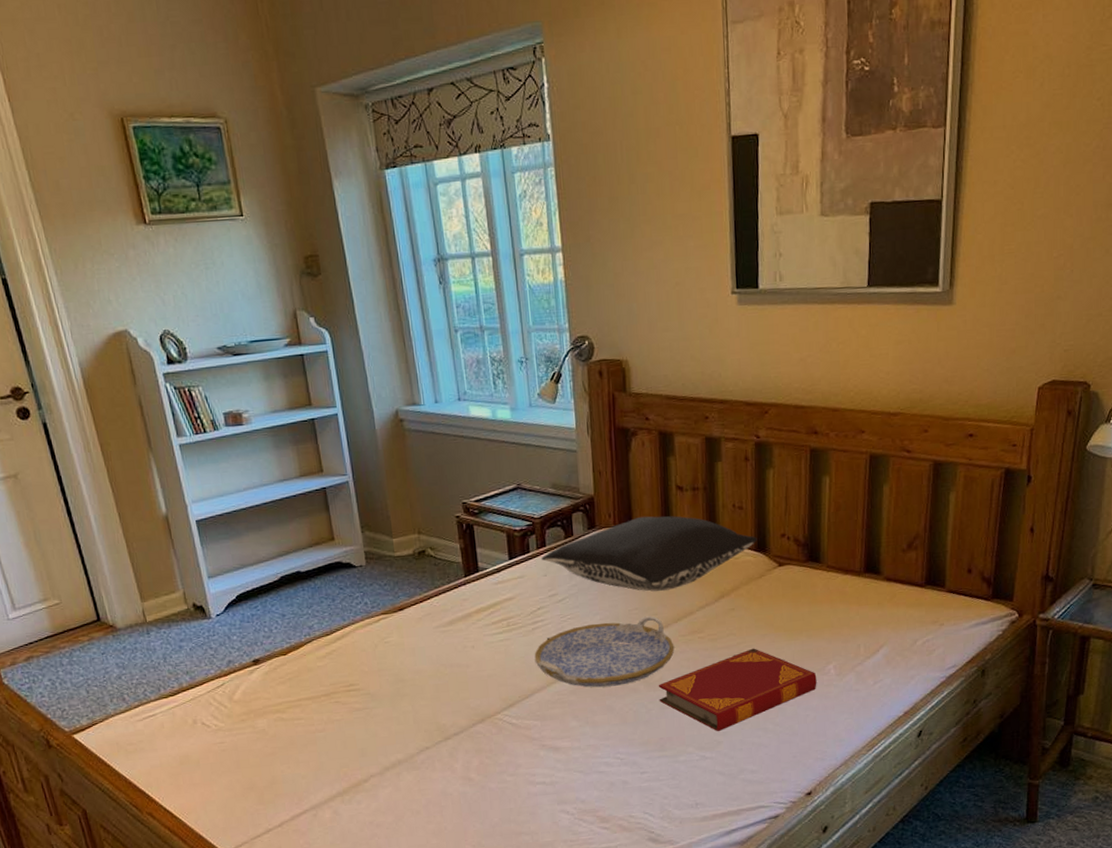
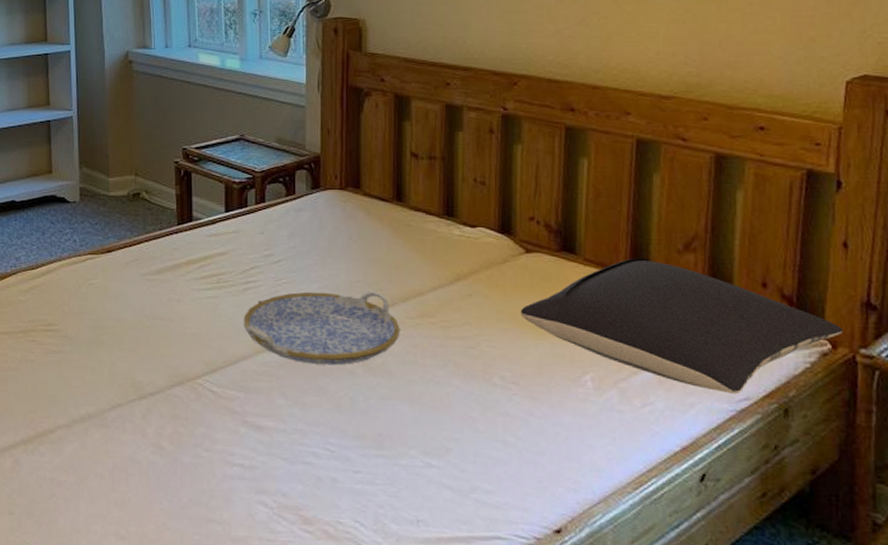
pillow: present [541,516,757,592] -> none [260,181,501,265]
hardback book: present [658,648,817,731] -> none [379,343,570,436]
pillow: none [776,559,1028,664] -> present [521,257,844,395]

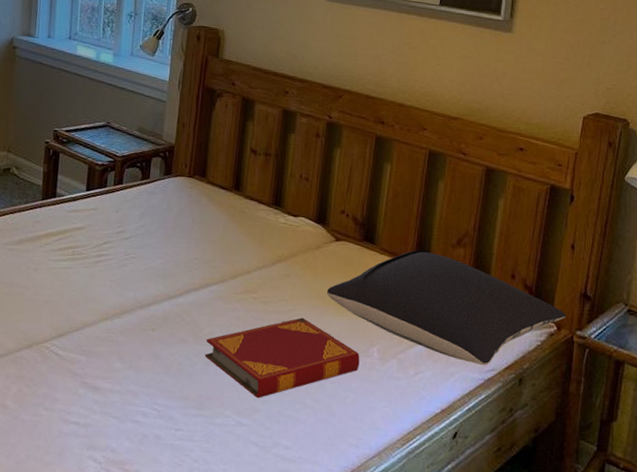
serving tray: present [243,291,400,365] -> none [92,266,227,334]
hardback book: none [379,343,570,436] -> present [204,317,360,398]

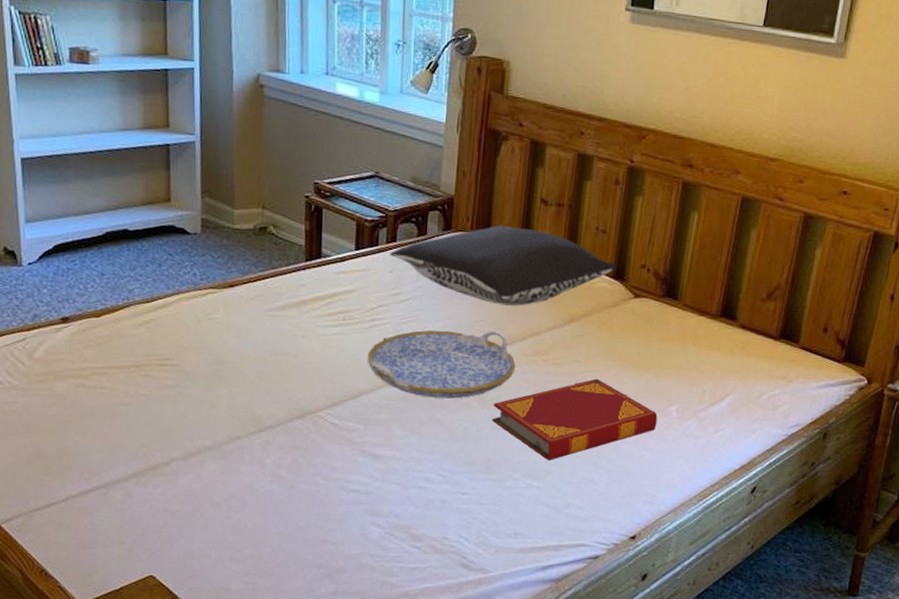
serving tray: none [92,266,227,334] -> present [367,330,516,399]
pillow: none [116,171,319,246] -> present [390,225,617,306]
pillow: present [327,249,566,366] -> none [624,304,879,422]

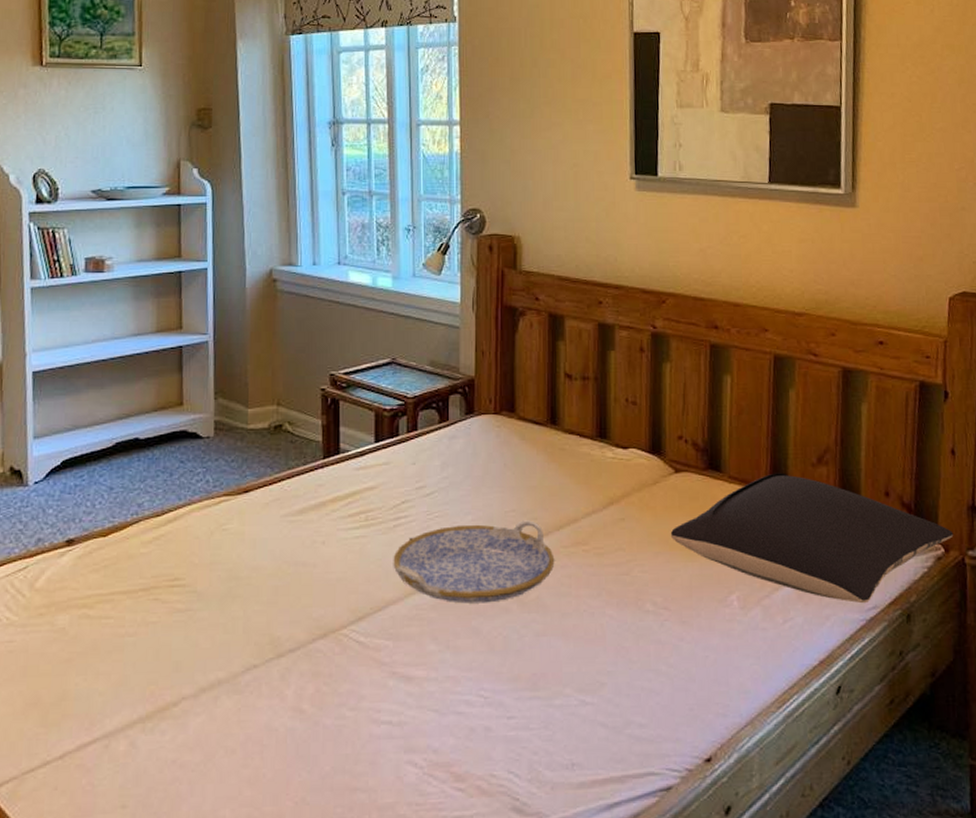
pillow: present [390,225,617,306] -> none [411,404,652,491]
hardback book: present [492,378,658,460] -> none [533,568,718,669]
pillow: none [624,304,879,422] -> present [671,472,954,604]

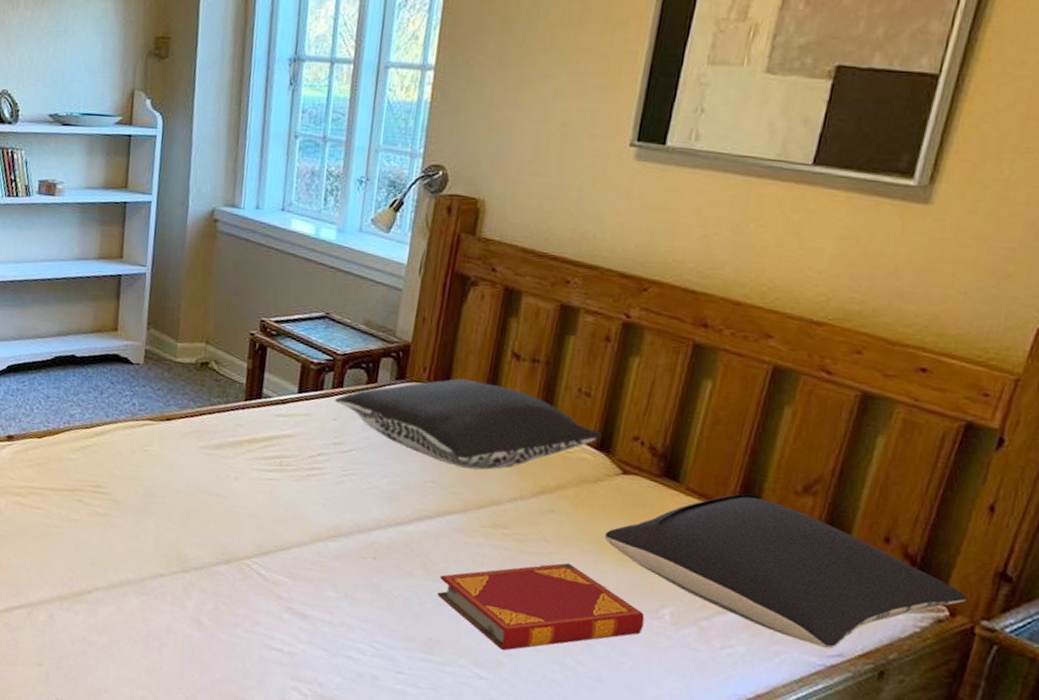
serving tray: present [393,520,555,604] -> none [301,485,470,566]
pillow: none [411,404,652,491] -> present [335,378,602,470]
hardback book: none [533,568,718,669] -> present [437,562,645,651]

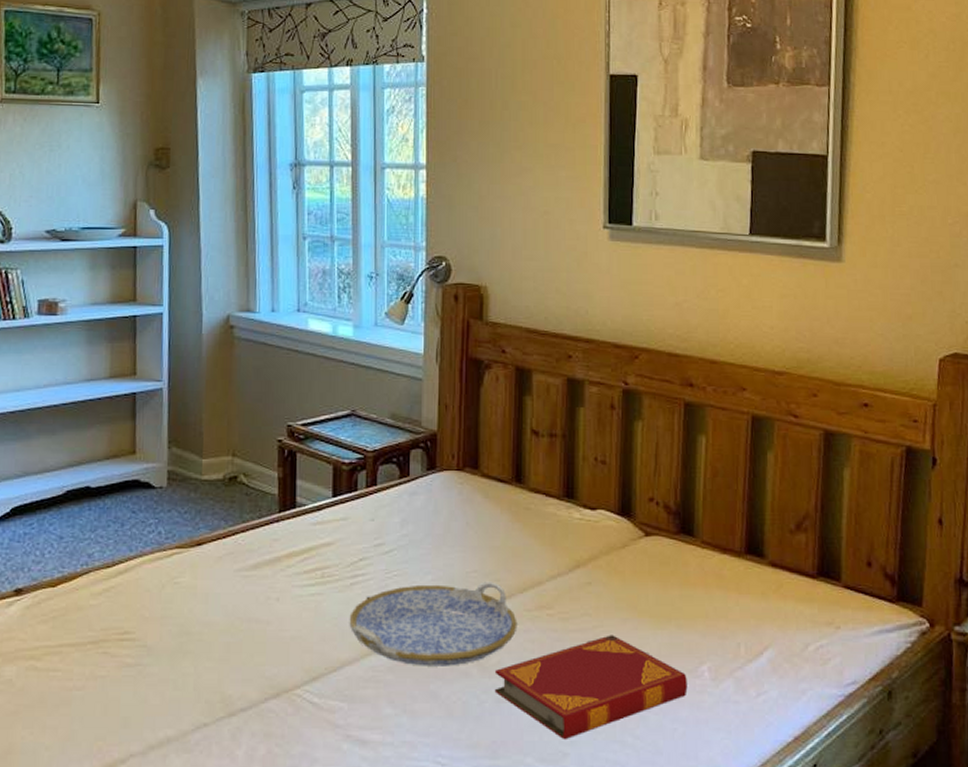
serving tray: none [301,485,470,566] -> present [349,582,517,666]
pillow: present [335,378,602,470] -> none [370,461,621,552]
pillow: present [605,493,967,649] -> none [640,539,940,679]

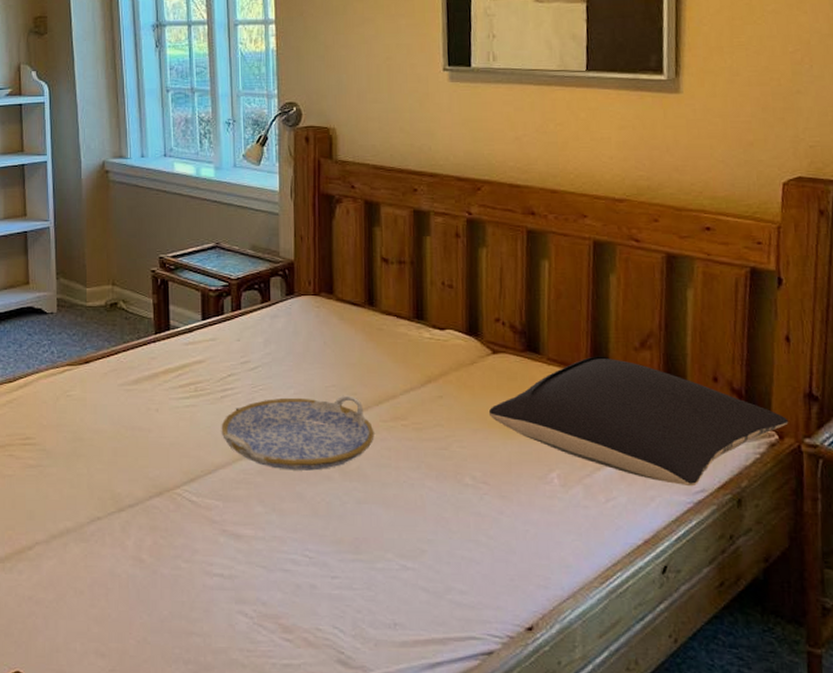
hardback book: present [494,635,688,739] -> none [354,444,538,537]
pillow: none [640,539,940,679] -> present [489,356,789,487]

